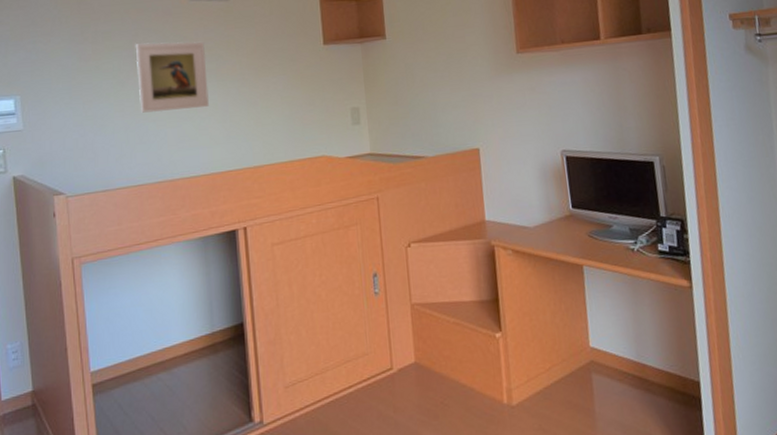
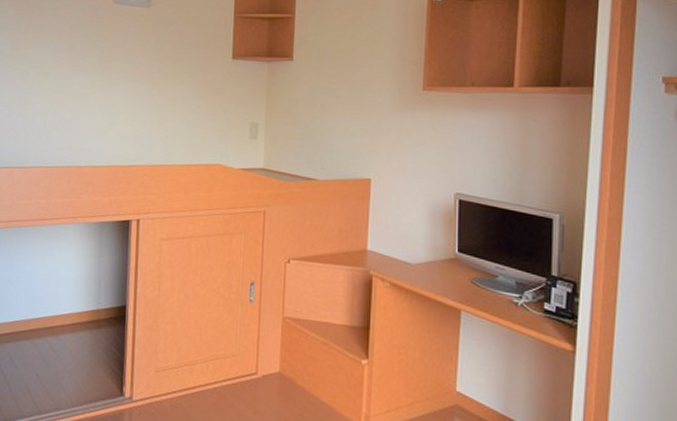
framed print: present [135,41,209,113] -> none [59,37,123,104]

